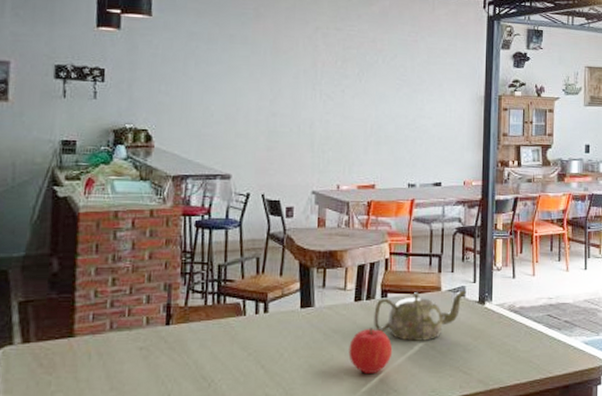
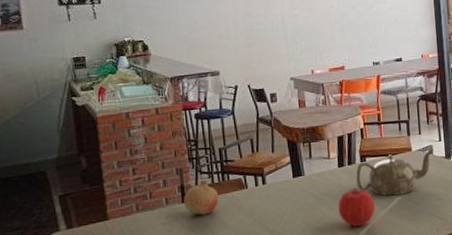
fruit: none [168,299,211,342] -> present [184,179,219,215]

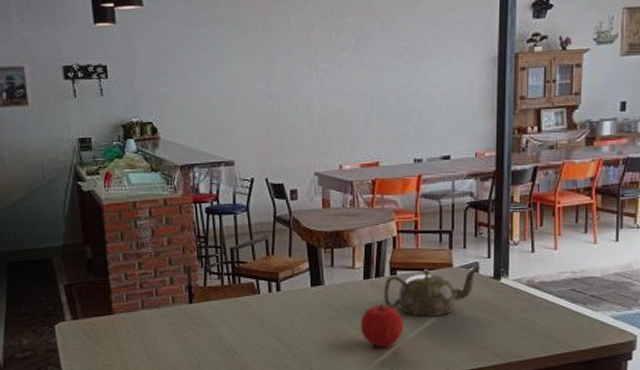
fruit: present [184,179,219,215] -> none [191,280,229,318]

